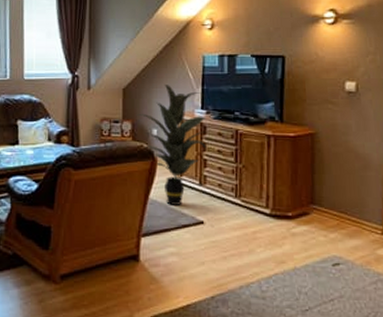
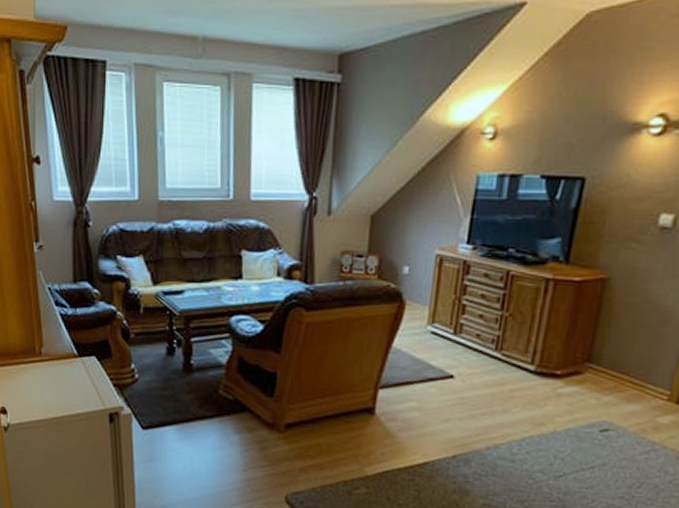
indoor plant: present [136,85,214,205] -> none [384,212,480,356]

